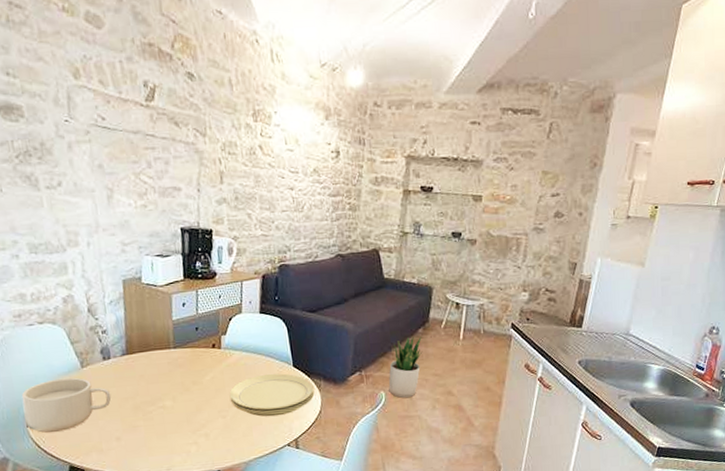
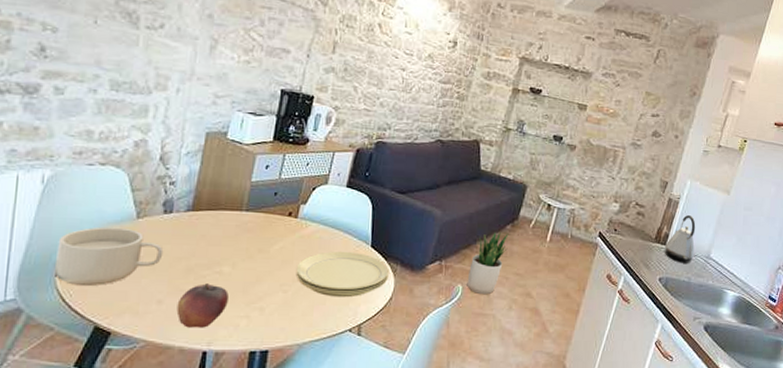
fruit: none [133,418,177,459] -> present [176,283,229,328]
kettle: none [581,294,613,344] -> present [665,215,696,263]

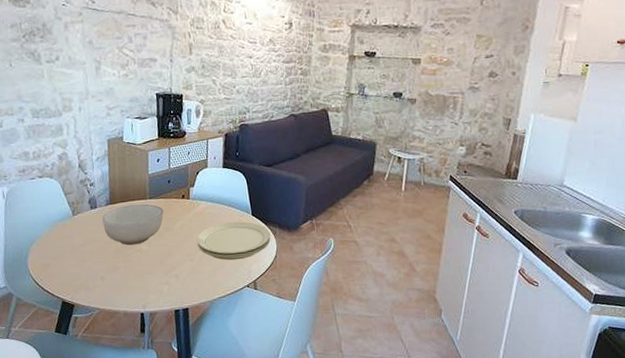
cup: present [55,227,164,286] -> none [24,224,97,272]
bowl: none [176,215,262,265] -> present [102,204,164,246]
fruit: present [176,283,229,328] -> none [115,260,151,296]
planter: present [467,232,509,295] -> none [336,188,368,245]
kettle: present [665,215,696,263] -> none [516,148,547,195]

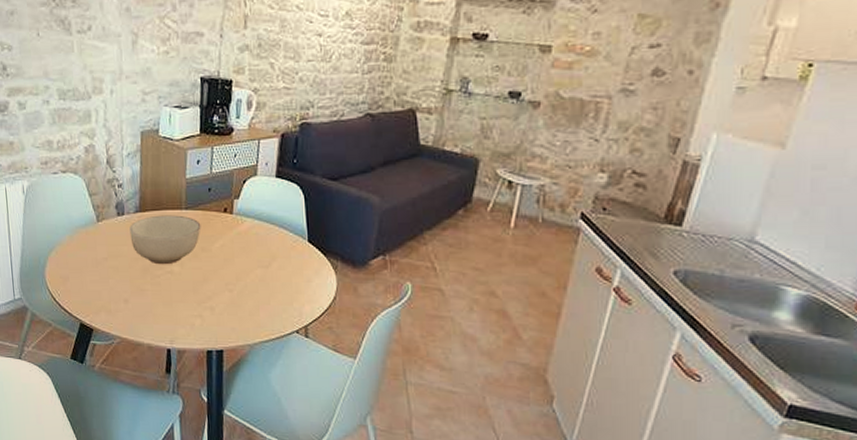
plate: present [196,221,271,261] -> none [238,248,330,297]

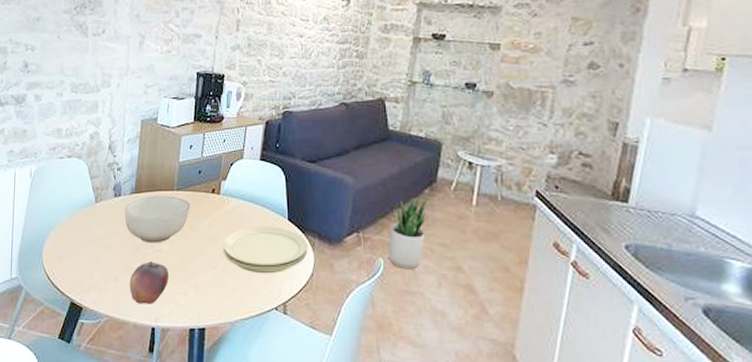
fruit: none [140,283,182,326] -> present [129,261,168,304]
plate: none [238,248,330,297] -> present [222,227,308,274]
planter: none [416,219,462,294] -> present [388,198,429,270]

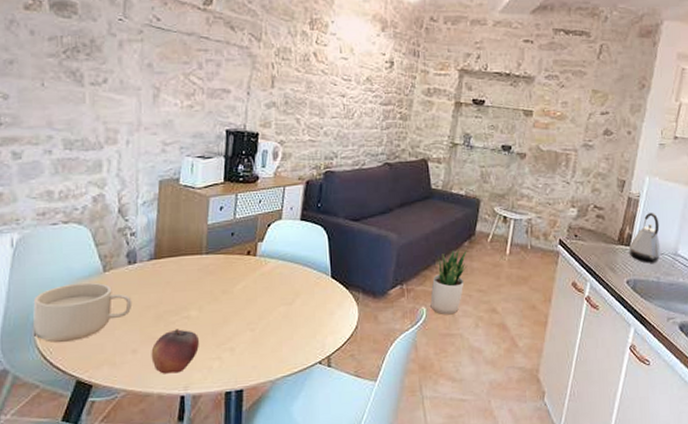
cup: none [42,211,116,265] -> present [33,282,133,343]
bowl: present [125,196,190,243] -> none [142,260,223,311]
plate: present [222,227,308,274] -> none [260,284,352,331]
kettle: none [627,162,672,225] -> present [629,213,661,263]

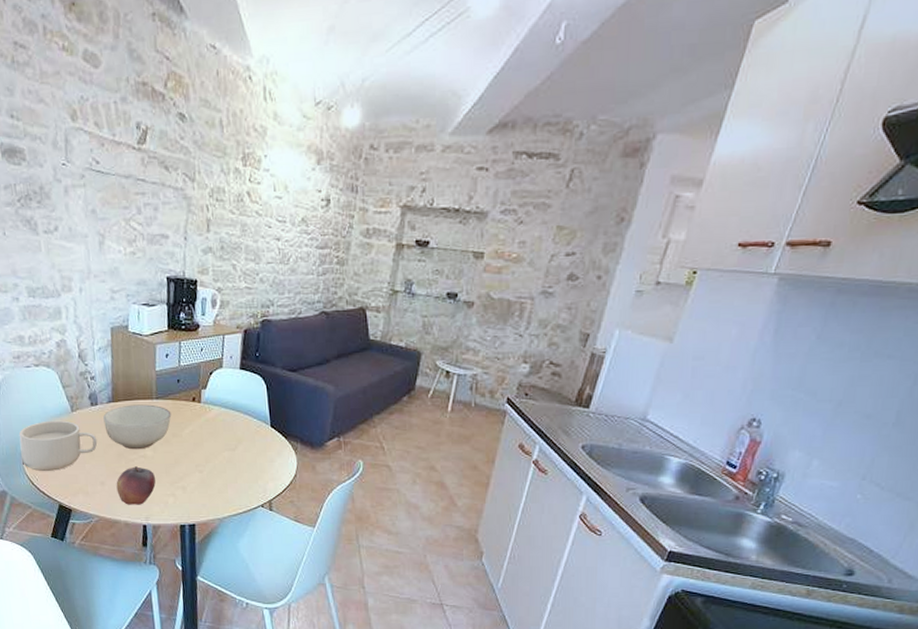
bowl: none [142,260,223,311] -> present [103,404,172,450]
planter: present [430,250,468,315] -> none [367,405,406,470]
kettle: present [629,213,661,263] -> none [588,372,627,428]

